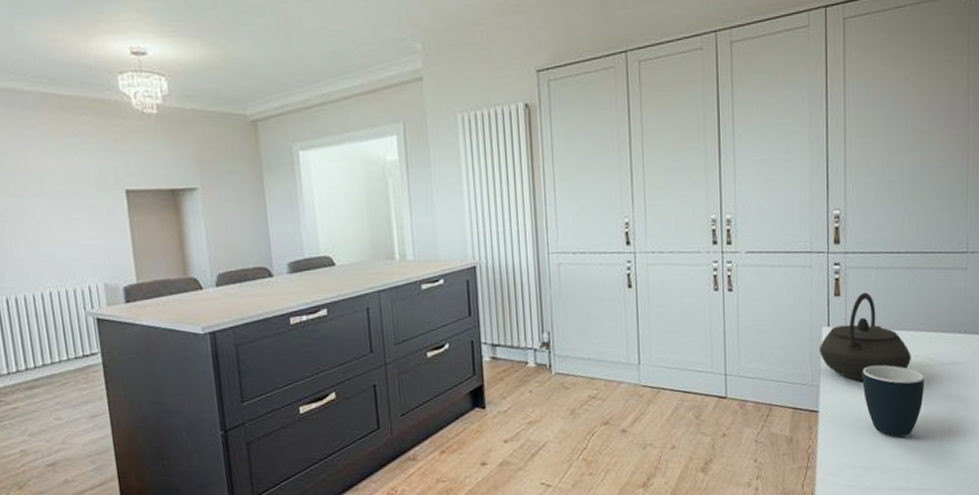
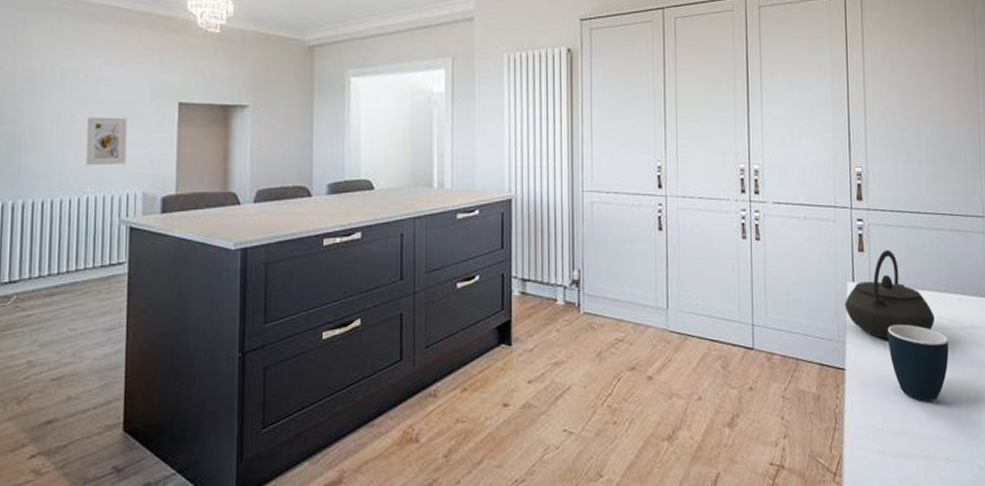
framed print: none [36,210,83,261] -> present [86,117,127,166]

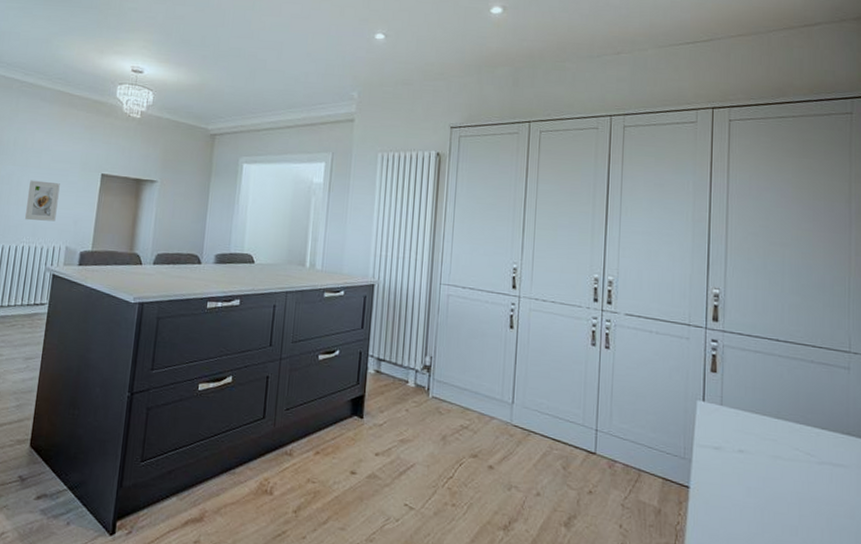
kettle: present [845,250,935,340] -> none [693,373,790,464]
mug: present [888,324,949,402] -> none [738,449,803,534]

